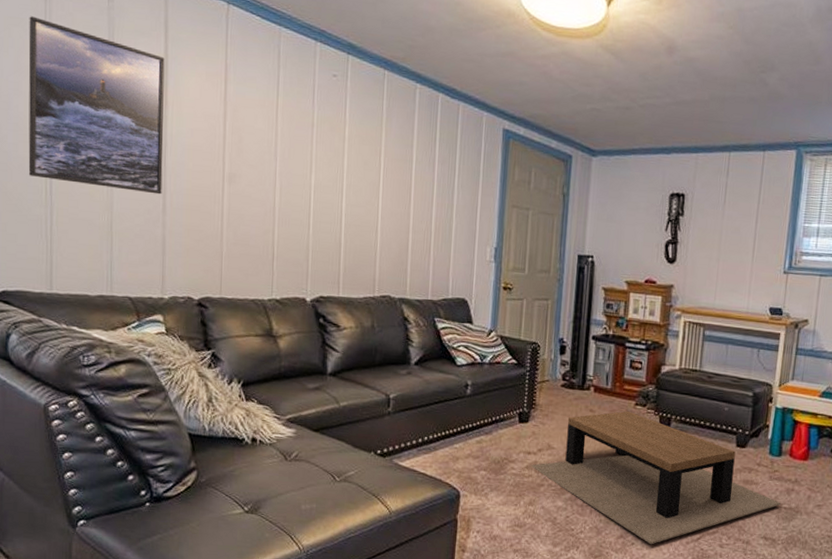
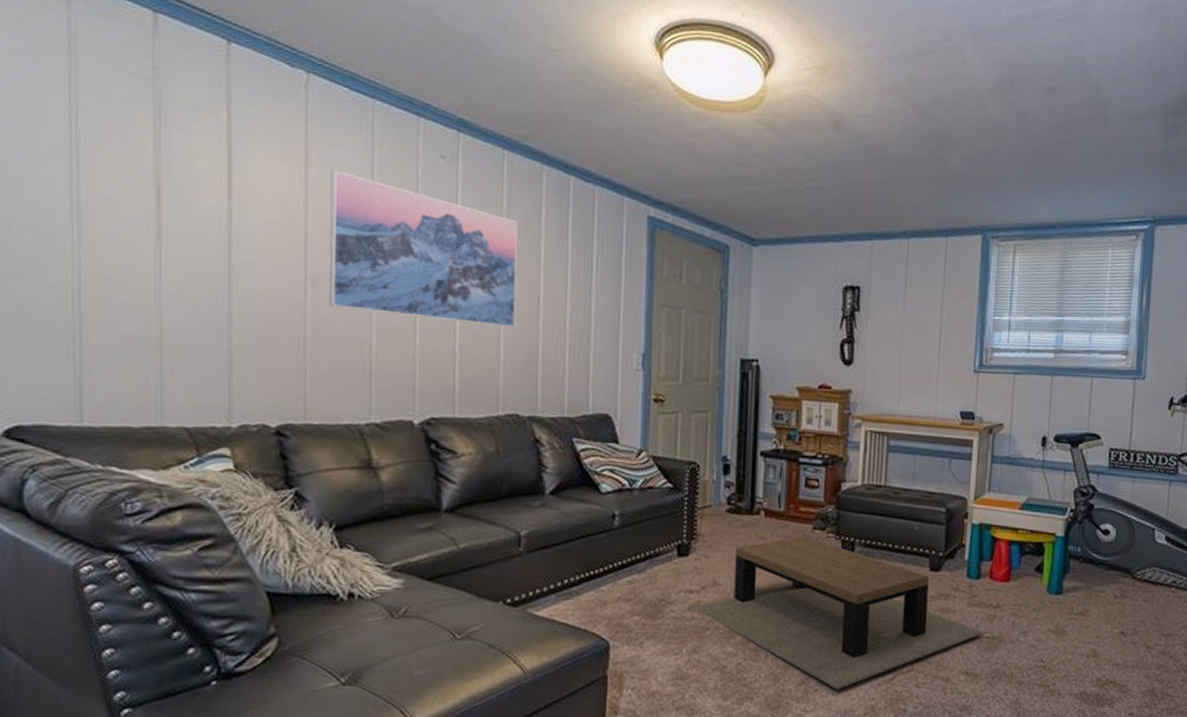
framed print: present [28,16,165,195] -> none [47,87,228,302]
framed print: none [241,86,394,223] -> present [329,170,518,328]

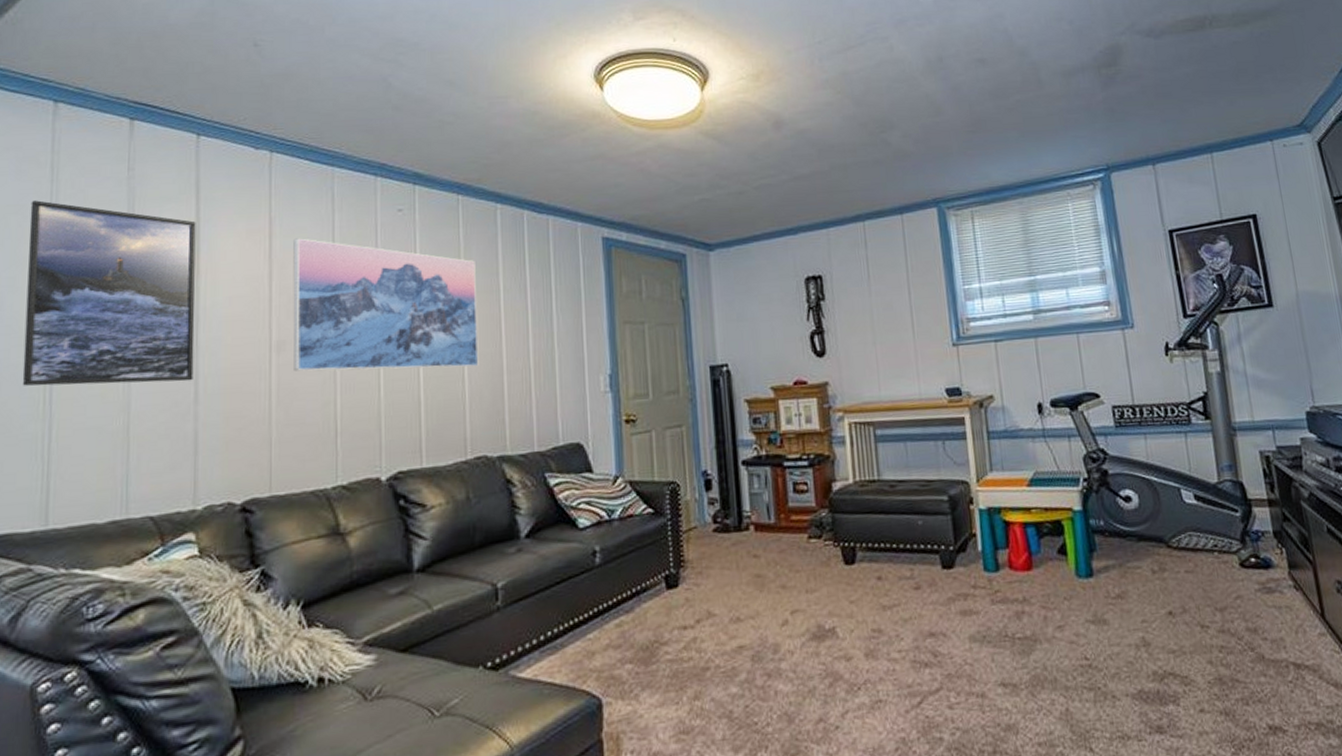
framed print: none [47,87,228,302] -> present [22,200,196,386]
coffee table: present [693,536,983,690] -> none [689,547,1014,724]

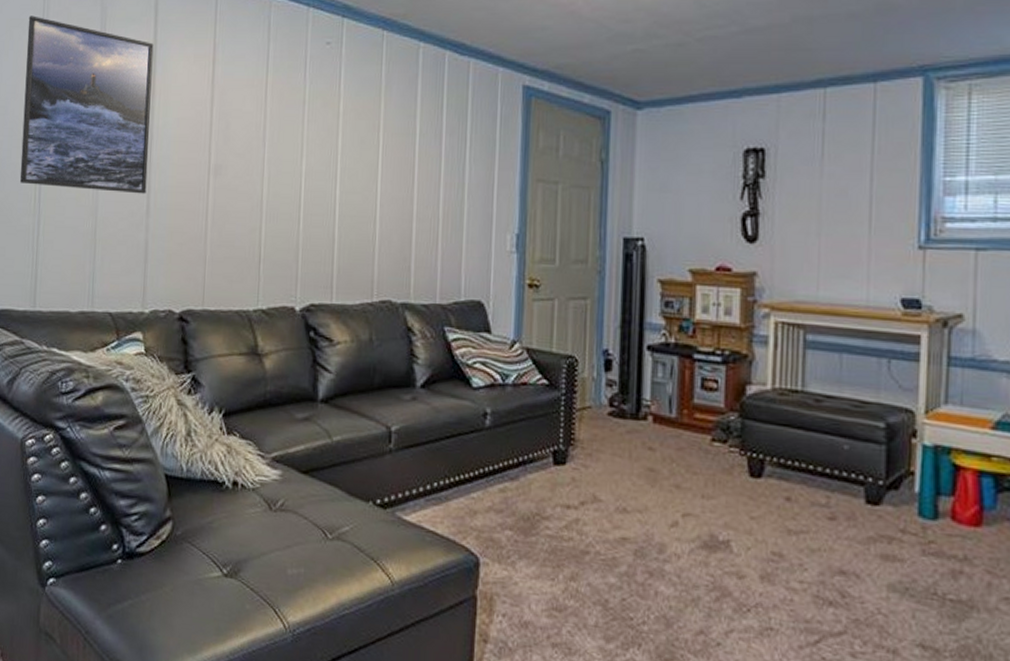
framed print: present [293,238,479,372] -> none [227,66,395,210]

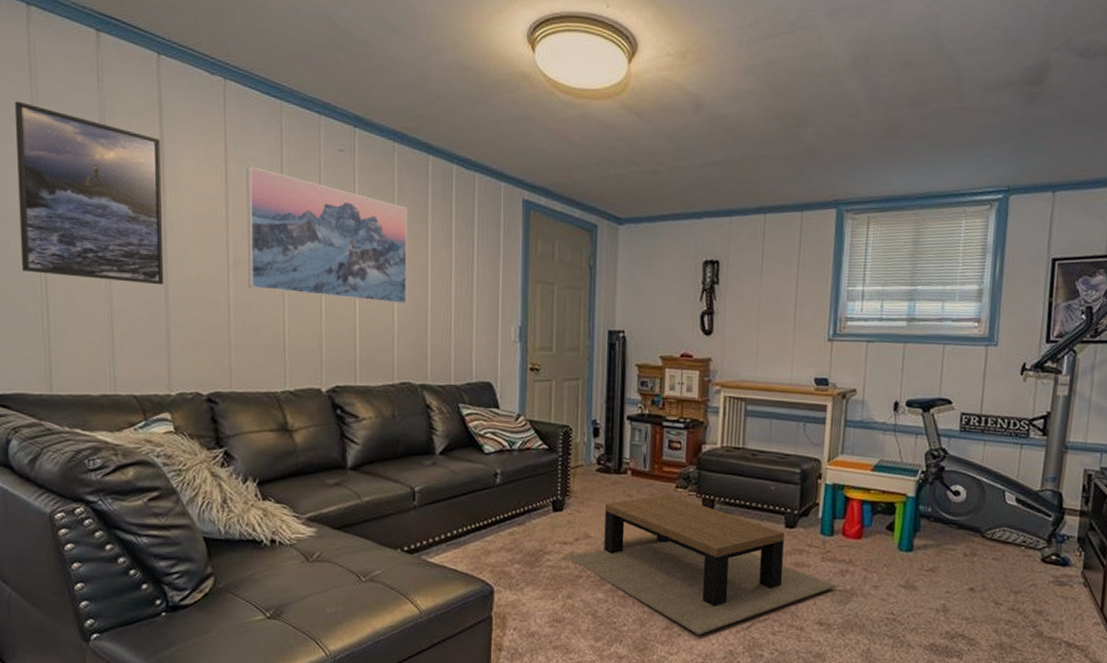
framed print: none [227,66,395,210] -> present [246,166,408,305]
coffee table: none [570,449,945,647] -> present [567,494,836,635]

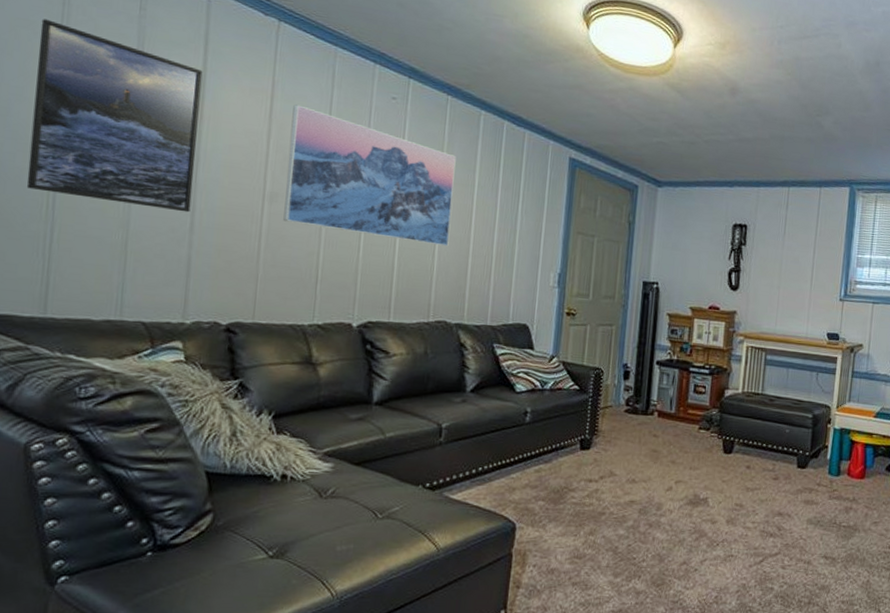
coffee table: present [567,494,836,635] -> none [591,435,841,570]

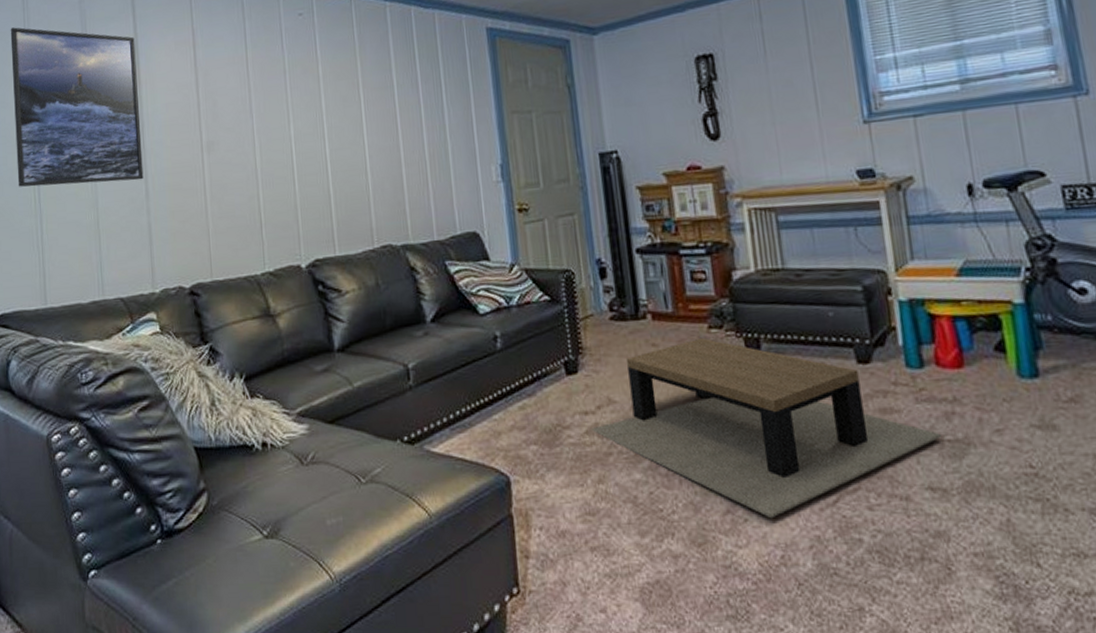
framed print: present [283,104,456,247] -> none [213,46,379,169]
coffee table: none [591,435,841,570] -> present [591,337,943,519]

